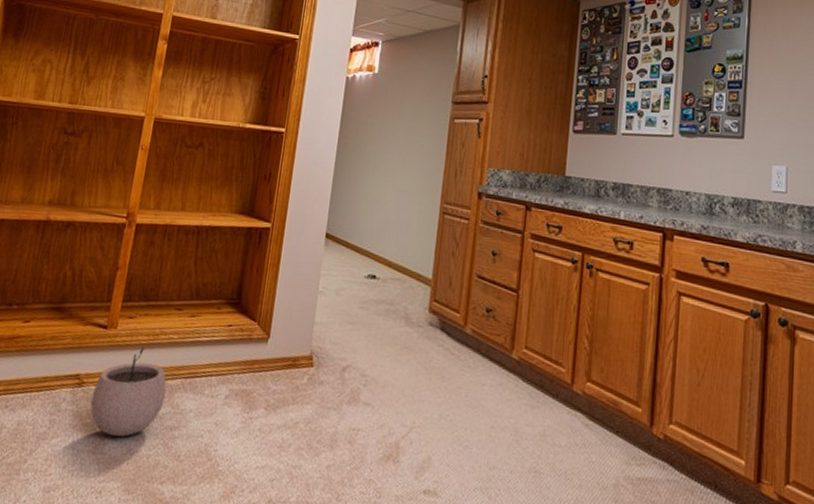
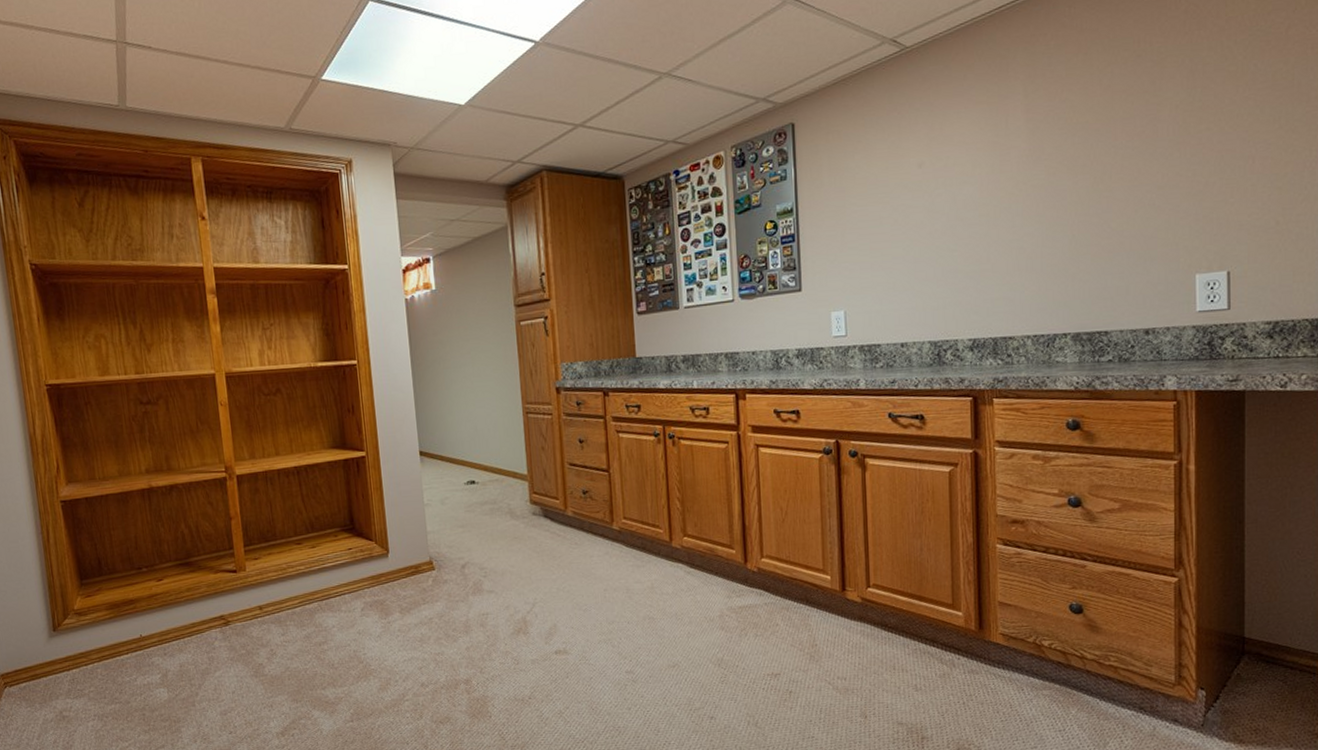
plant pot: present [90,347,167,437] -> none [240,582,307,660]

